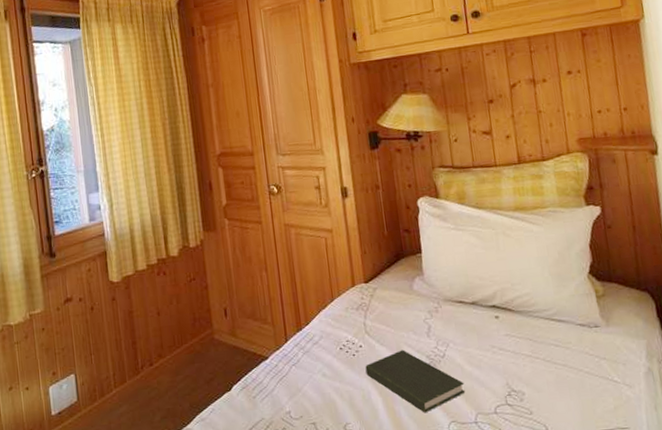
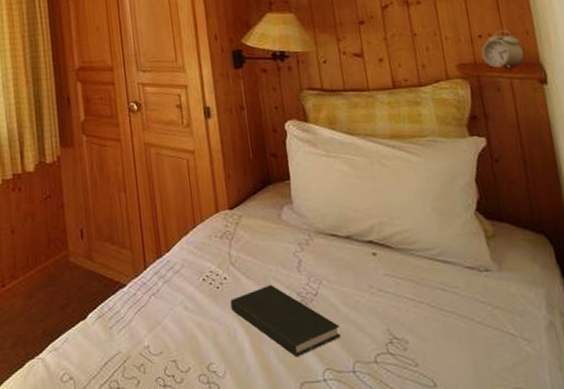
alarm clock: none [600,105,640,141] -> present [481,30,525,69]

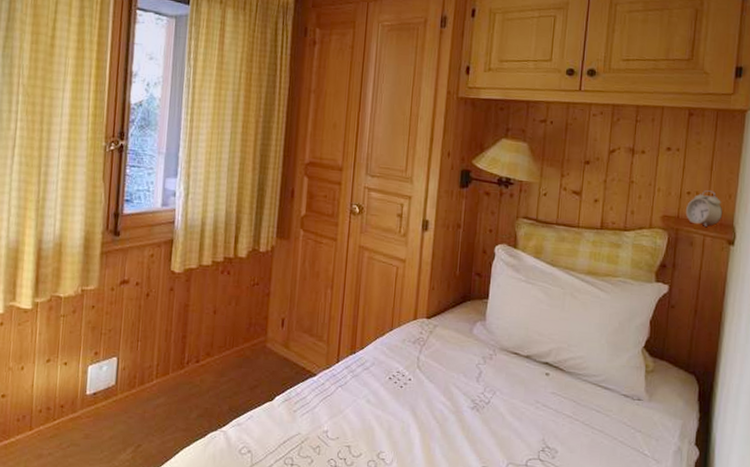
book: present [230,284,341,358] -> none [410,390,502,455]

